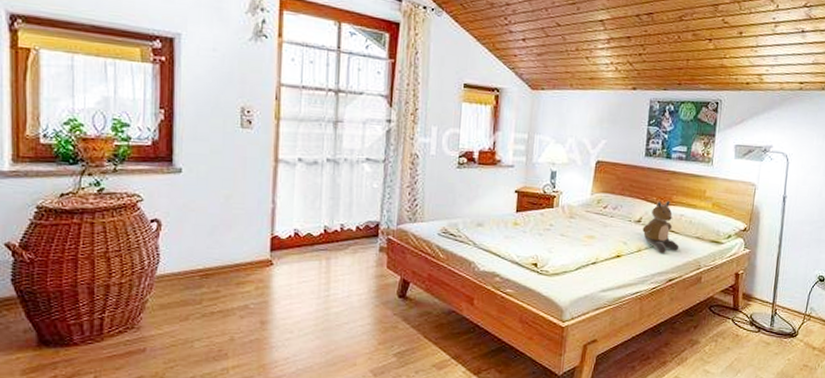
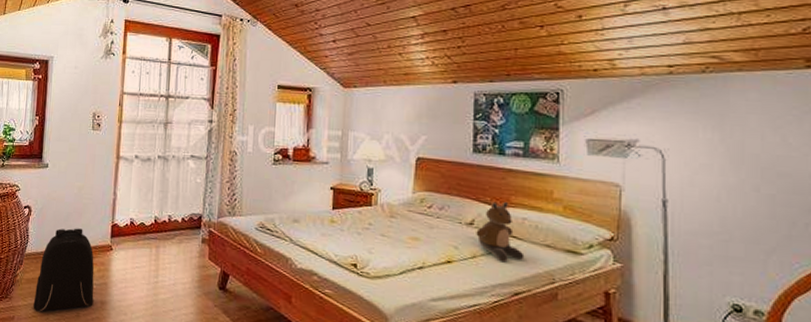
backpack: none [171,242,252,340] -> present [33,228,94,312]

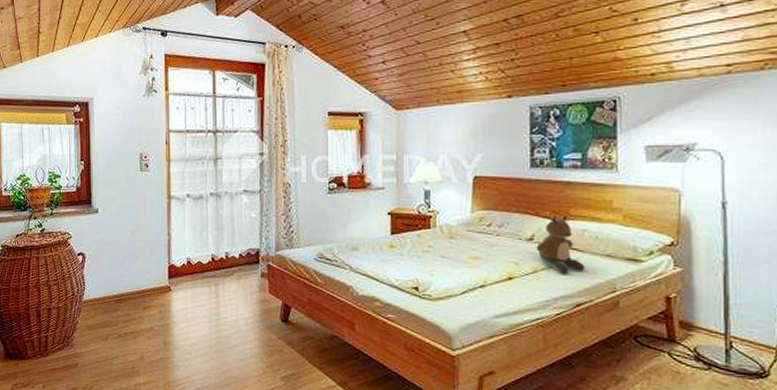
backpack: present [33,228,94,312] -> none [96,271,156,357]

